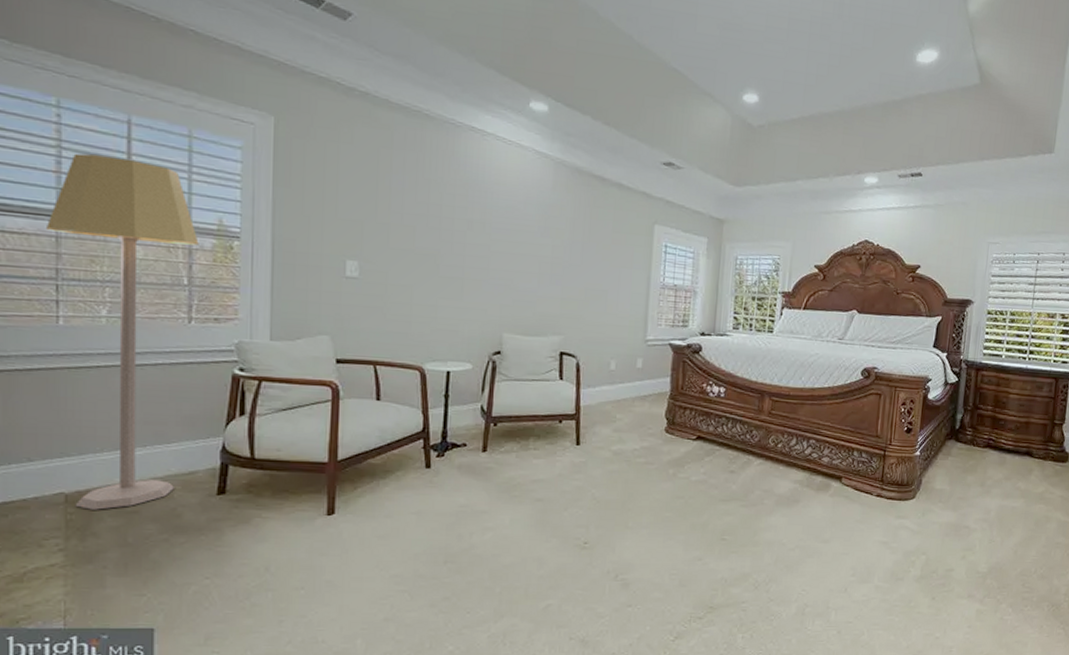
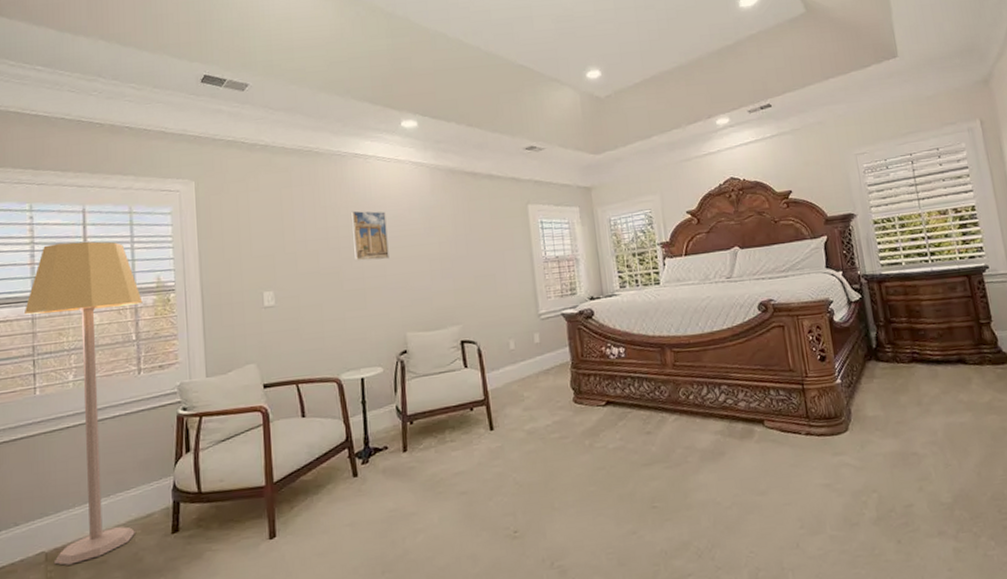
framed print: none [455,191,498,252] -> present [350,210,389,262]

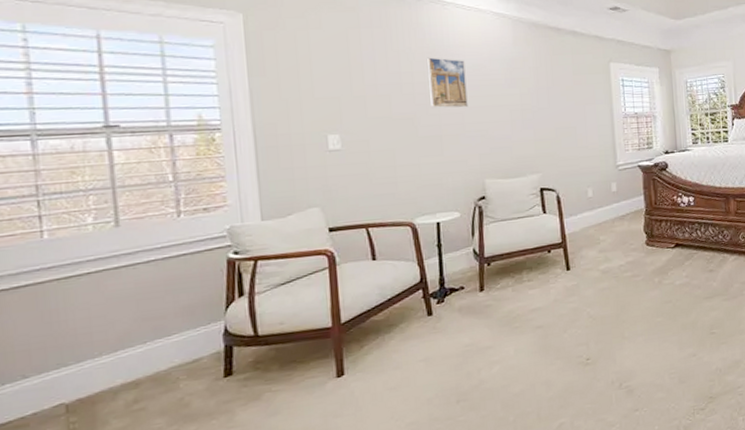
lamp: present [23,241,143,566] -> none [20,70,181,416]

